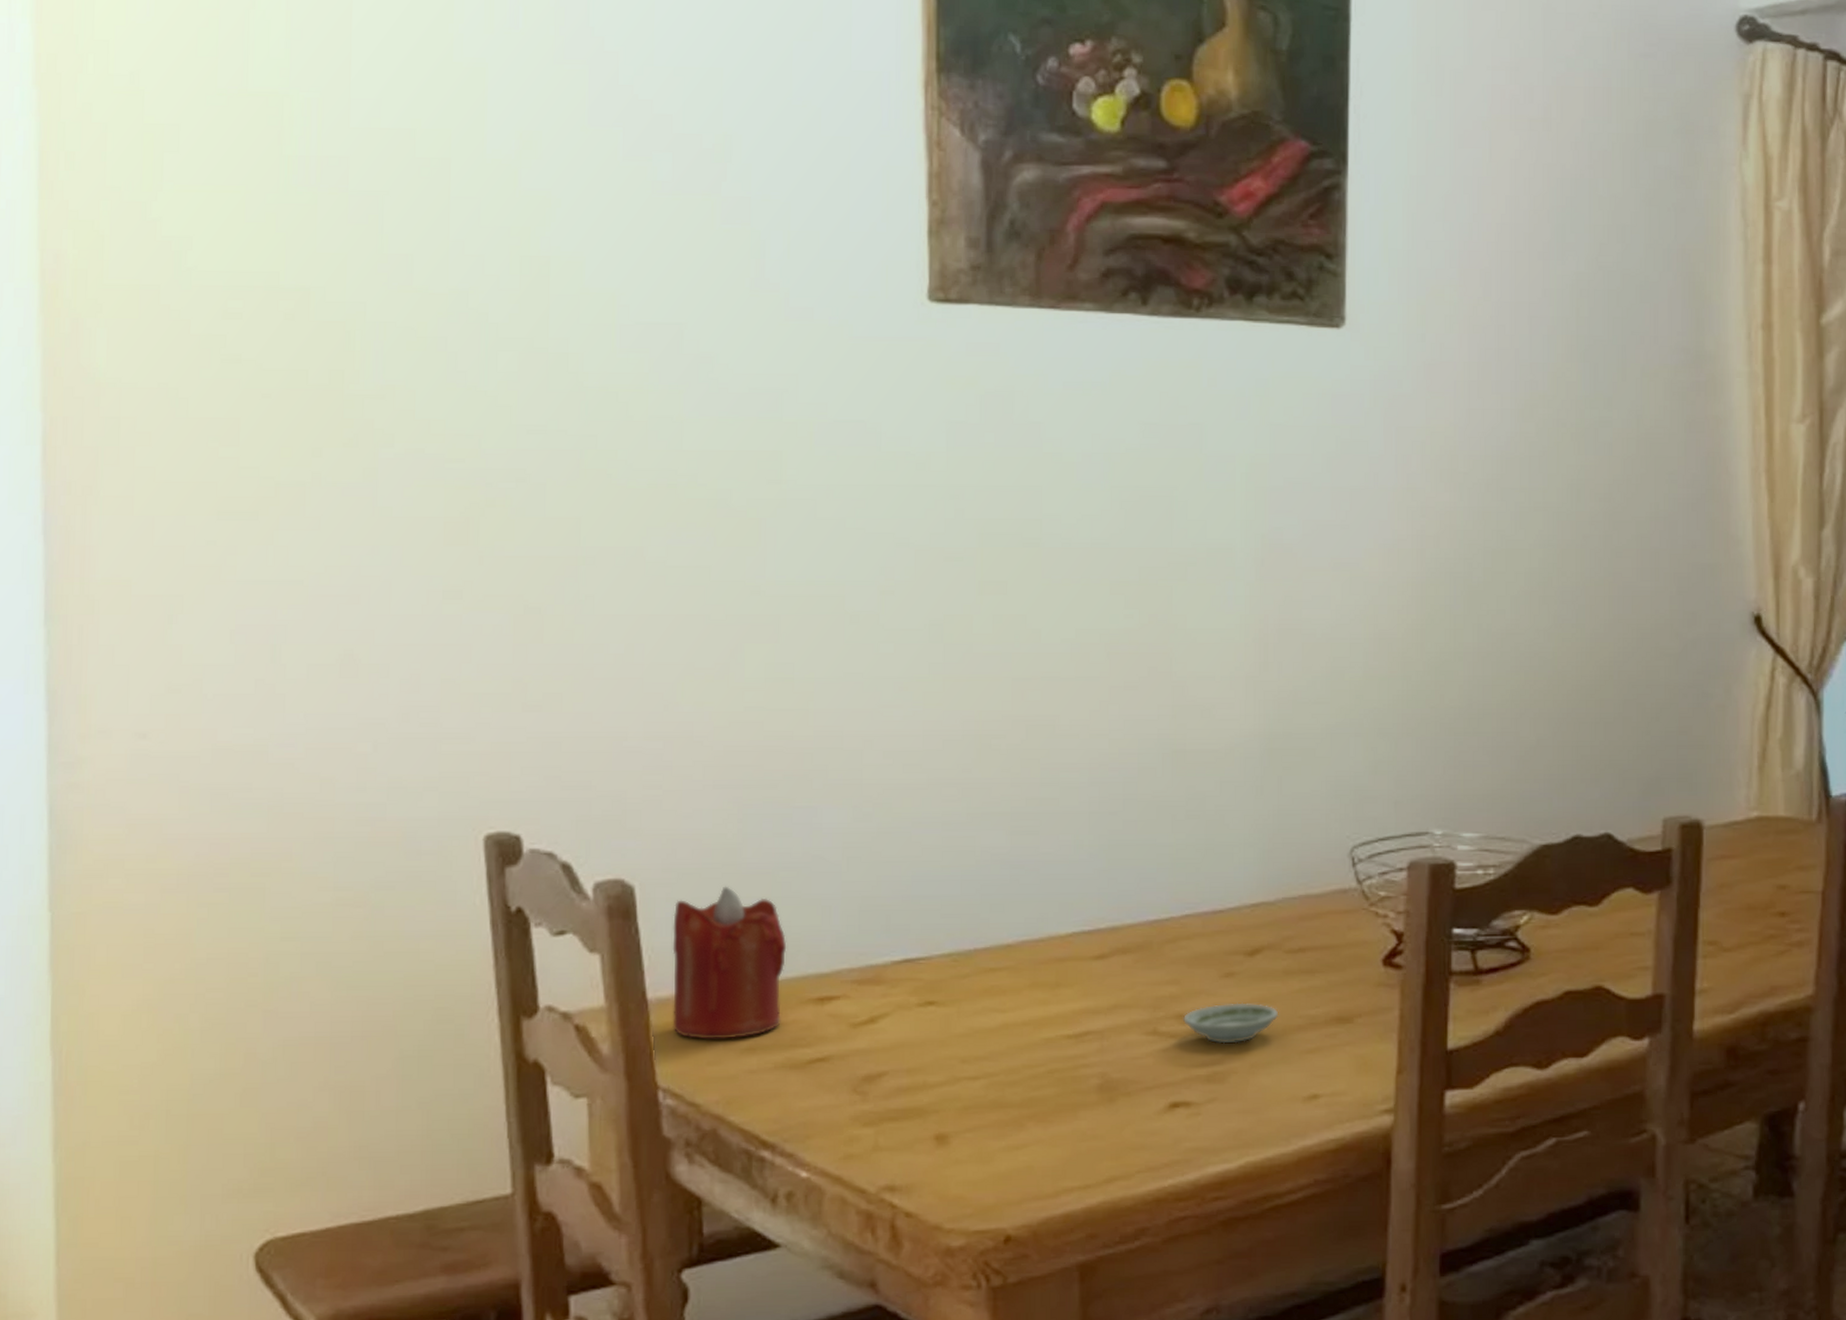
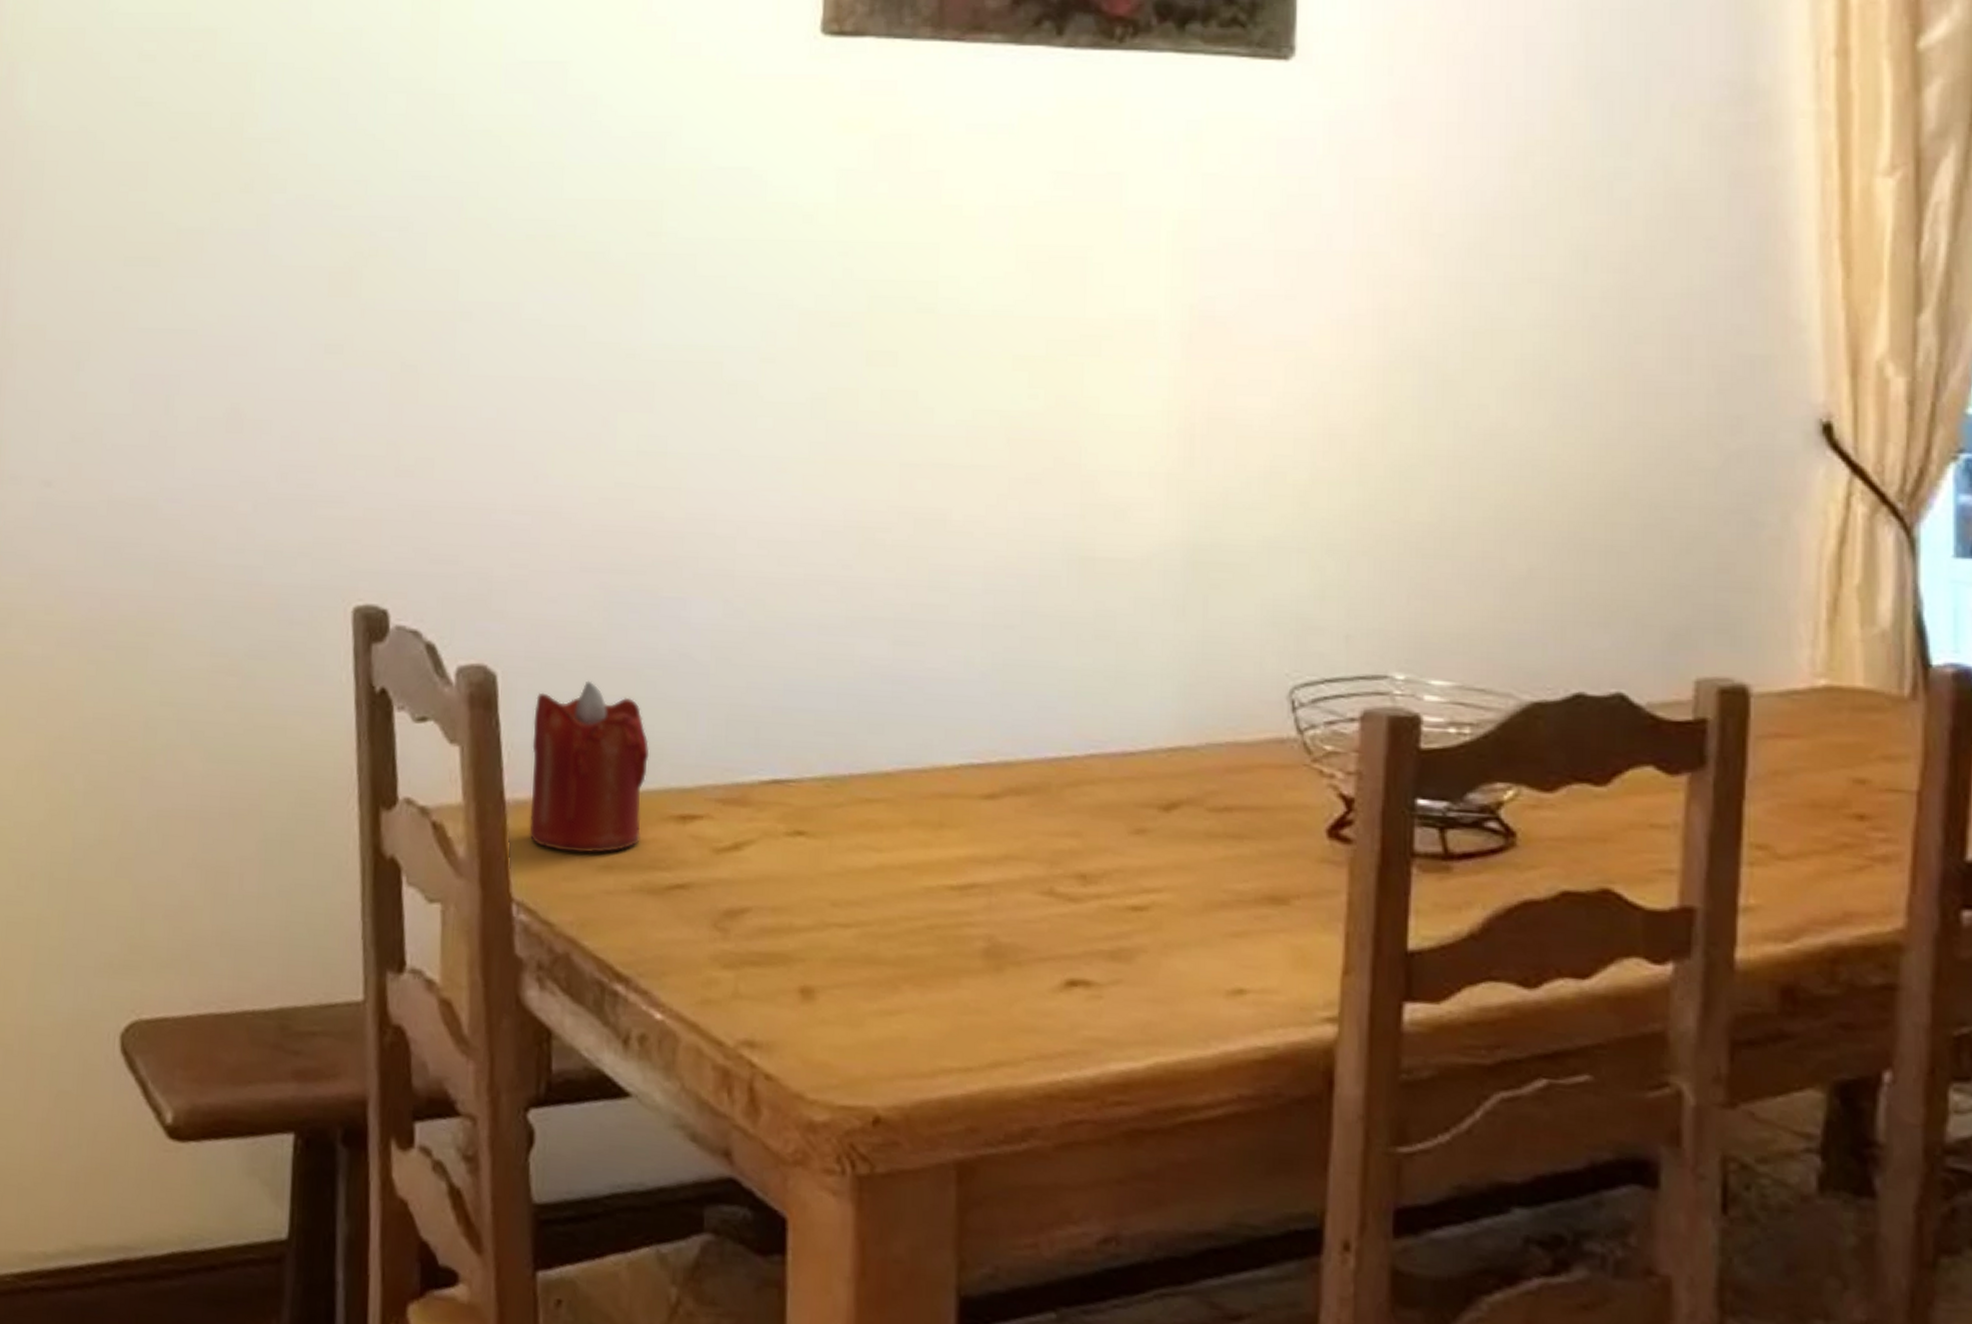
saucer: present [1183,1002,1279,1044] -> none [1085,866,1199,916]

